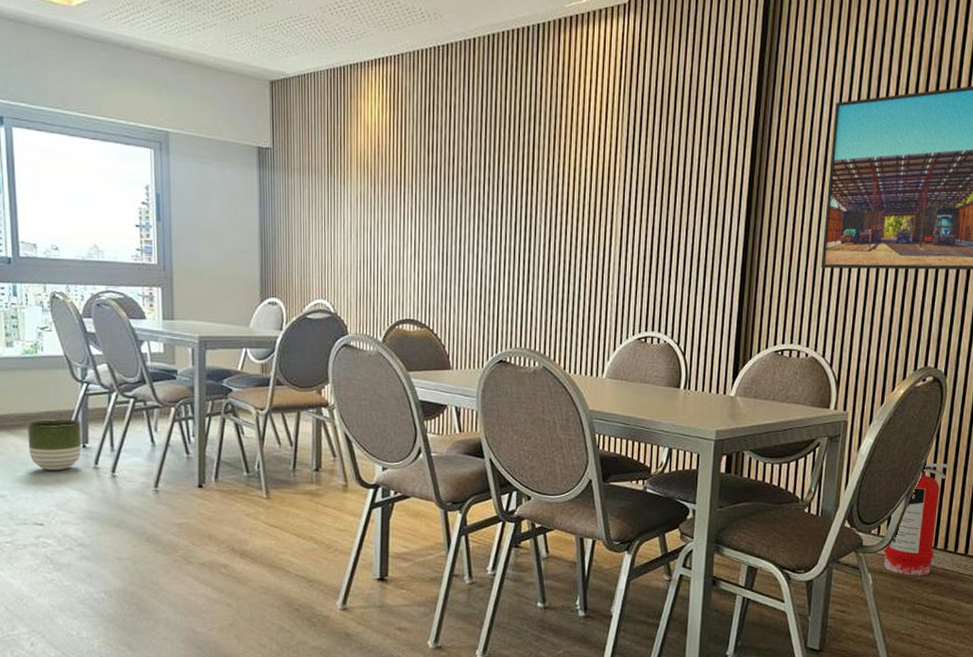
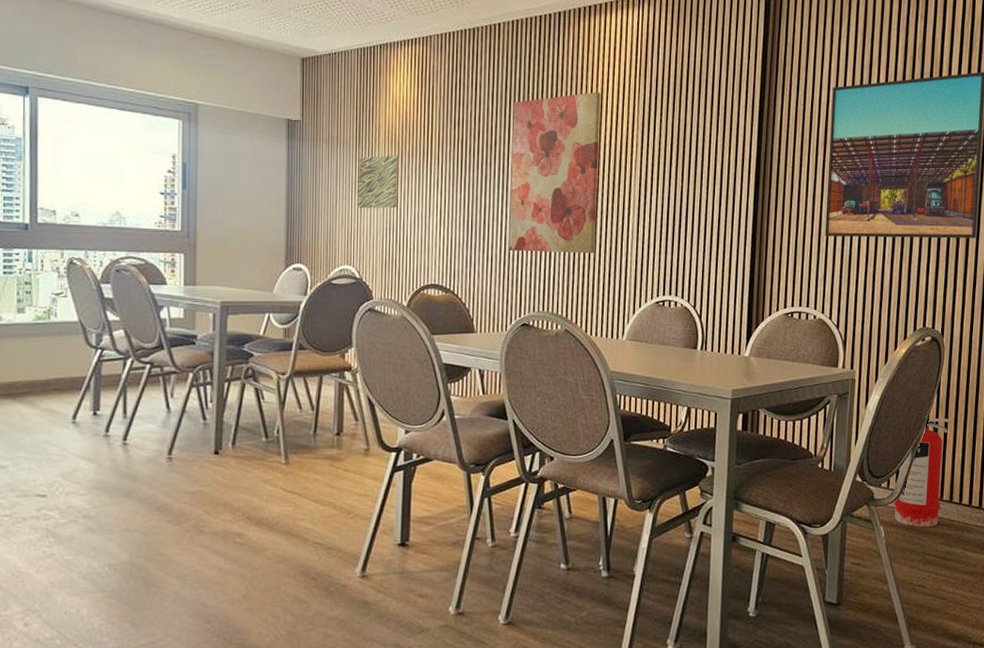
planter: present [27,418,82,471] -> none [35,385,93,440]
wall art: none [330,183,372,241] -> present [357,155,399,209]
wall art: none [485,112,582,288] -> present [509,92,601,254]

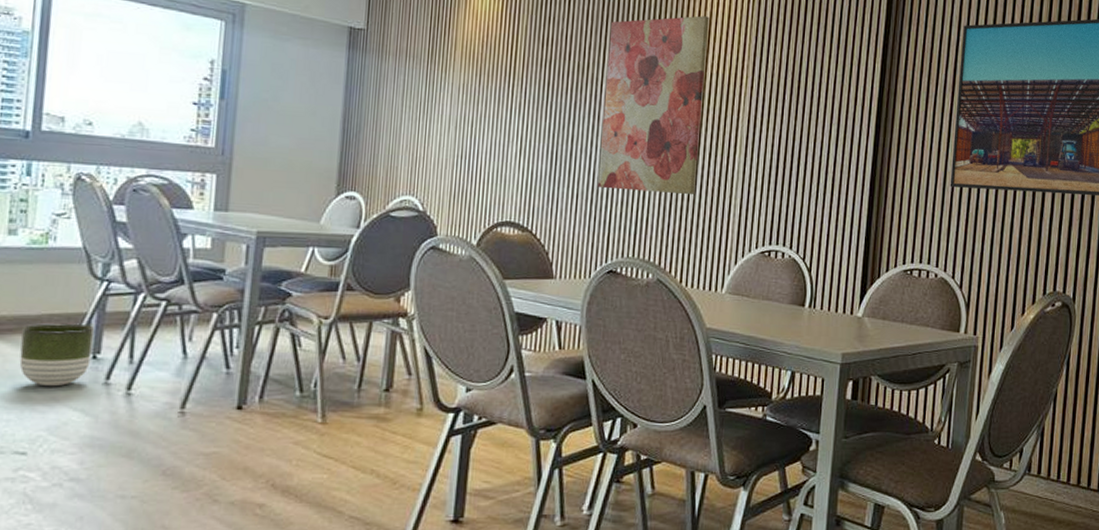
planter: none [35,385,93,440] -> present [19,322,94,387]
wall art: present [357,155,399,209] -> none [425,73,477,134]
fire extinguisher: present [893,418,952,528] -> none [1015,392,1082,514]

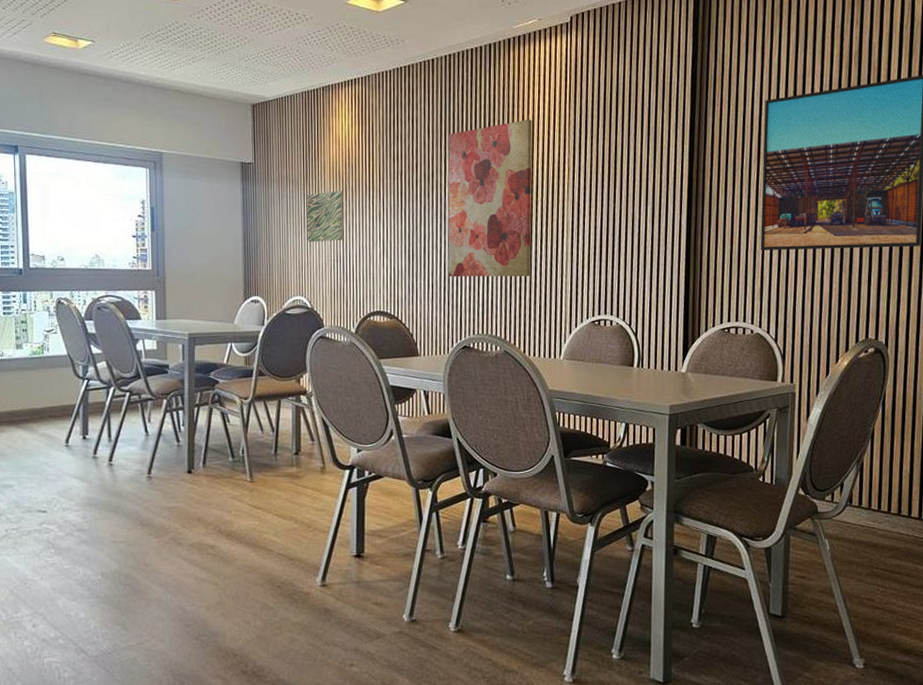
planter: present [19,322,94,387] -> none [34,413,82,462]
wall art: none [425,73,477,134] -> present [306,190,343,243]

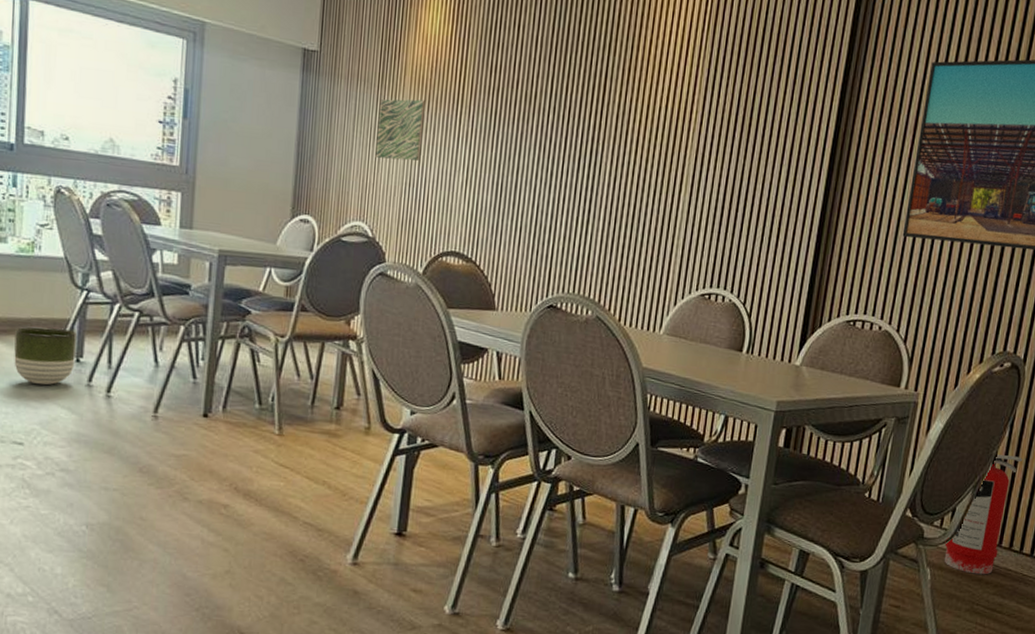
planter: none [34,413,82,462] -> present [14,326,76,386]
wall art: present [448,120,533,277] -> none [541,44,661,234]
fire extinguisher: none [838,430,899,541] -> present [944,455,1023,575]

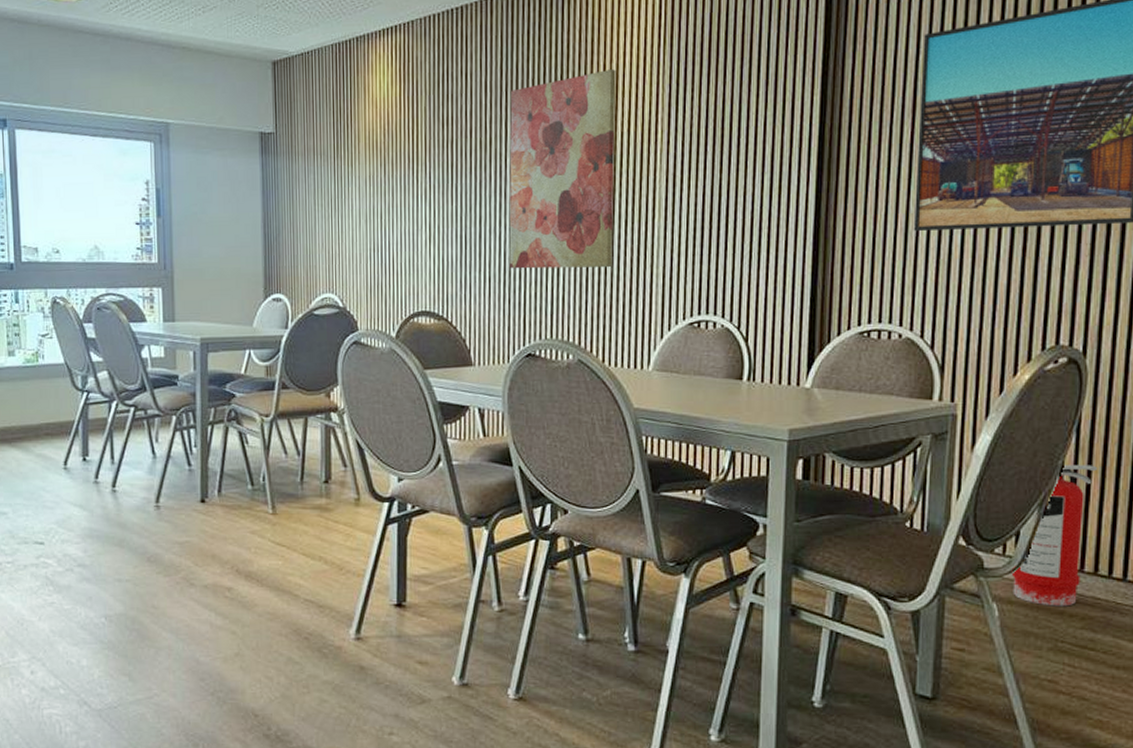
planter: present [14,326,76,386] -> none [28,430,82,486]
wall art: present [375,99,426,161] -> none [337,164,382,229]
wall art: none [541,44,661,234] -> present [509,69,616,269]

